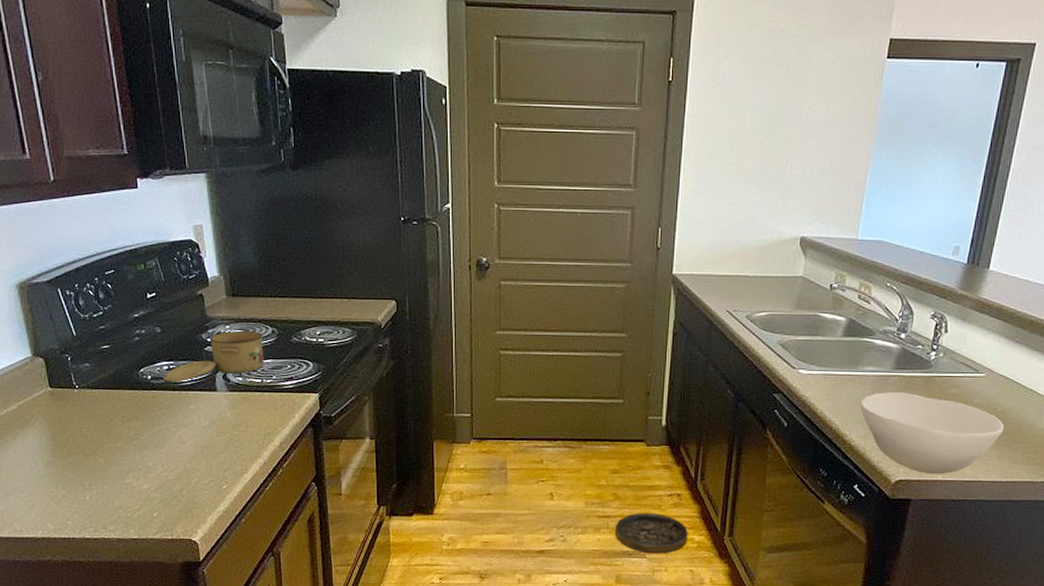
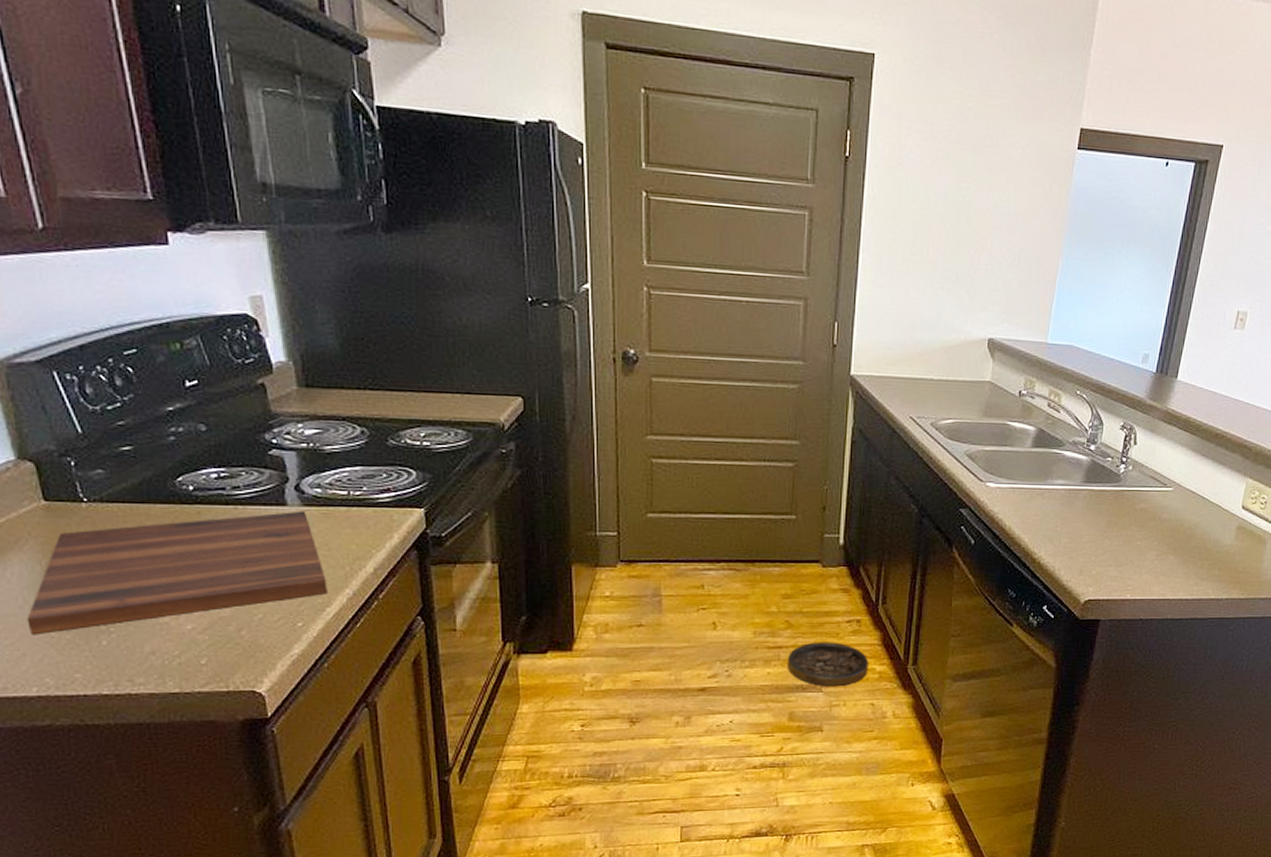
cutting board: none [36,395,245,490] -> present [27,510,327,634]
cooking pot: present [162,330,264,382] -> none [210,430,351,495]
bowl: present [860,391,1004,475] -> none [1049,506,1191,593]

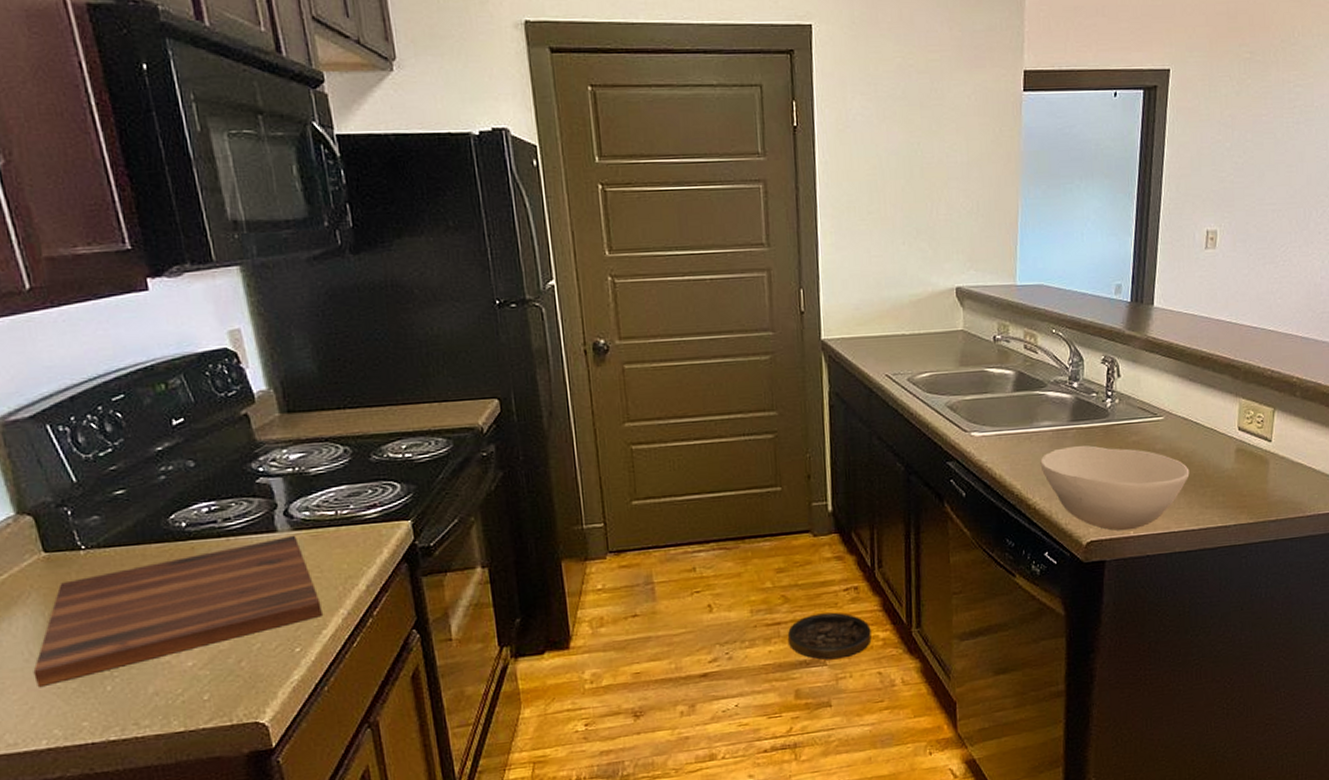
bowl: none [1049,506,1191,593] -> present [1040,445,1190,531]

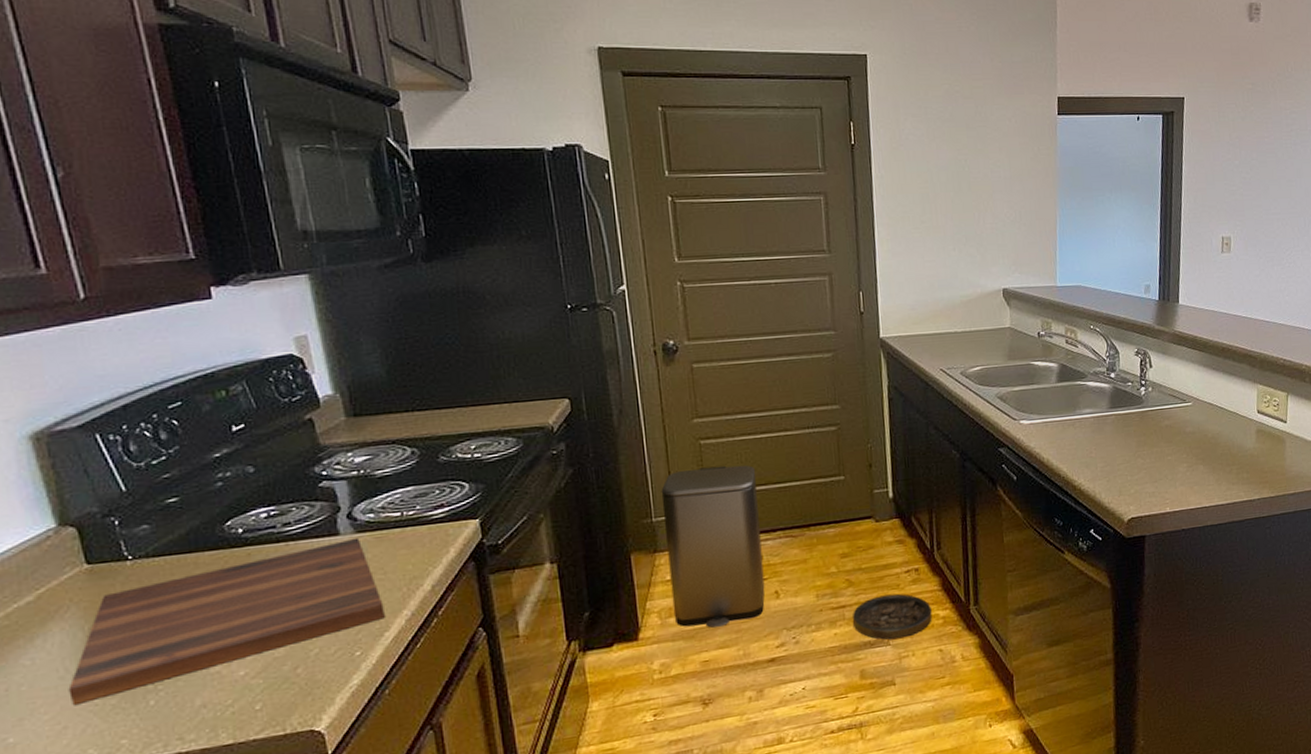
pedal bin: none [591,472,698,641] -> present [661,465,765,629]
bowl: present [1040,445,1190,531] -> none [1083,429,1217,508]

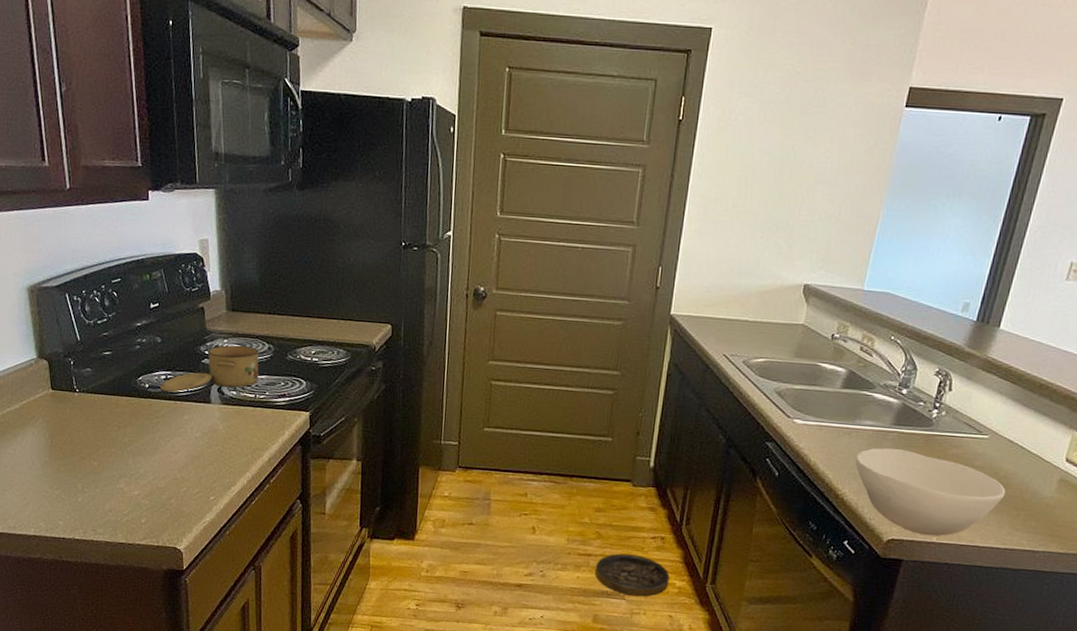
cutting board: present [68,537,385,705] -> none [33,408,234,489]
cooking pot: none [259,455,404,534] -> present [159,345,259,393]
pedal bin: present [661,465,765,629] -> none [445,404,535,547]
bowl: none [1083,429,1217,508] -> present [855,448,1006,536]

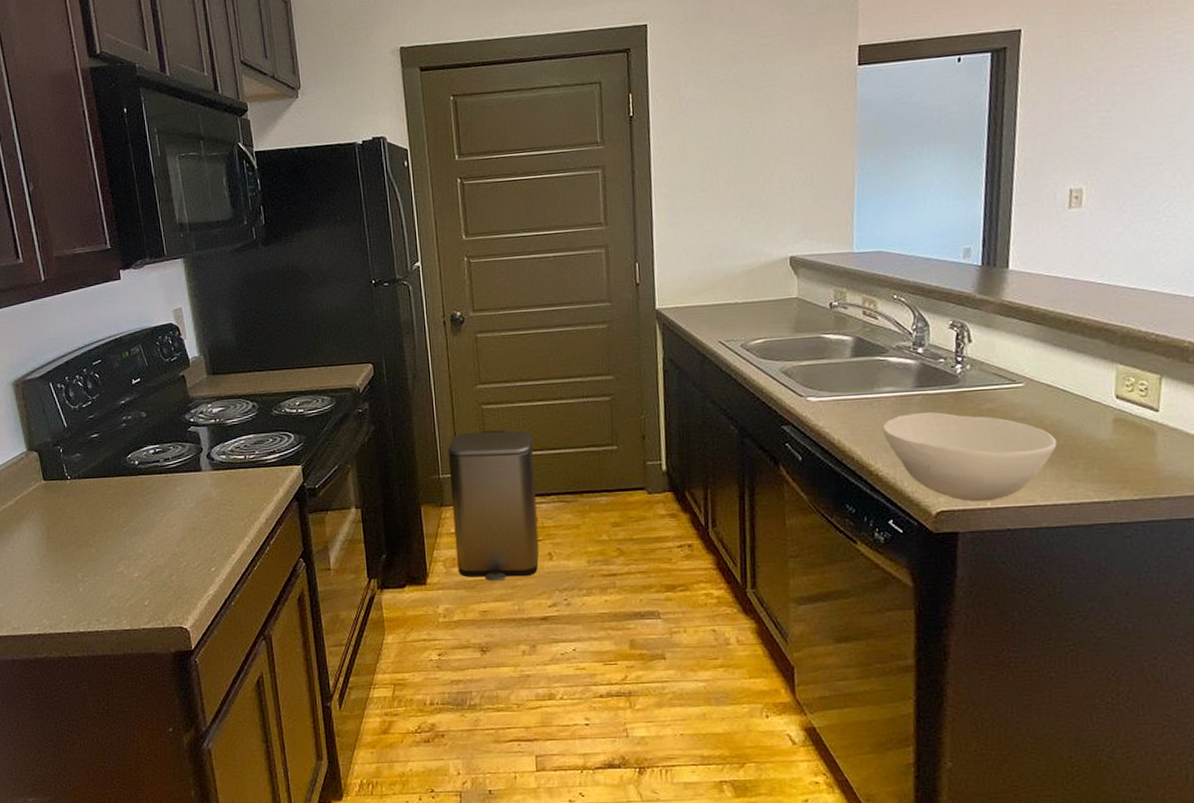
cooking pot: present [159,345,259,393] -> none [149,407,246,466]
pedal bin: none [445,404,535,547] -> present [447,430,539,582]
pet bowl: present [595,553,670,597] -> none [623,567,706,613]

